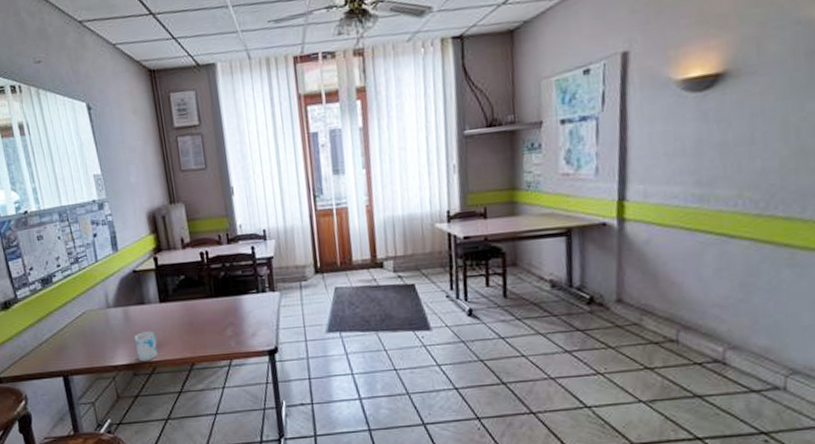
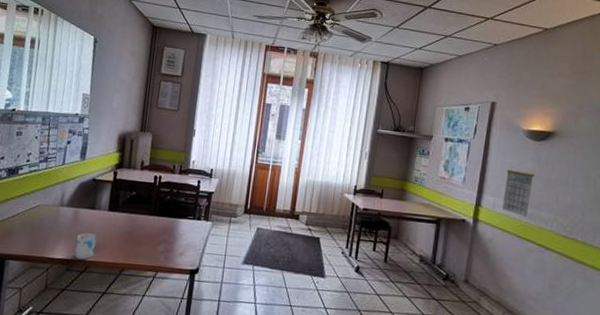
calendar: none [657,128,701,201] -> present [502,163,535,217]

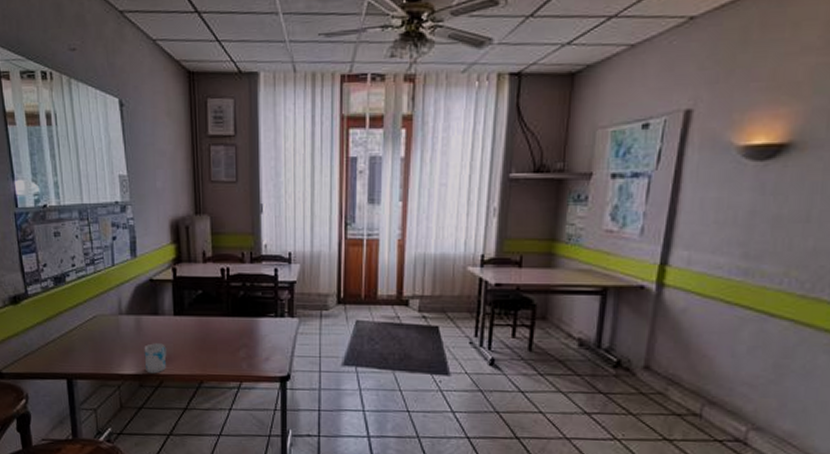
calendar: present [502,163,535,217] -> none [702,196,755,273]

